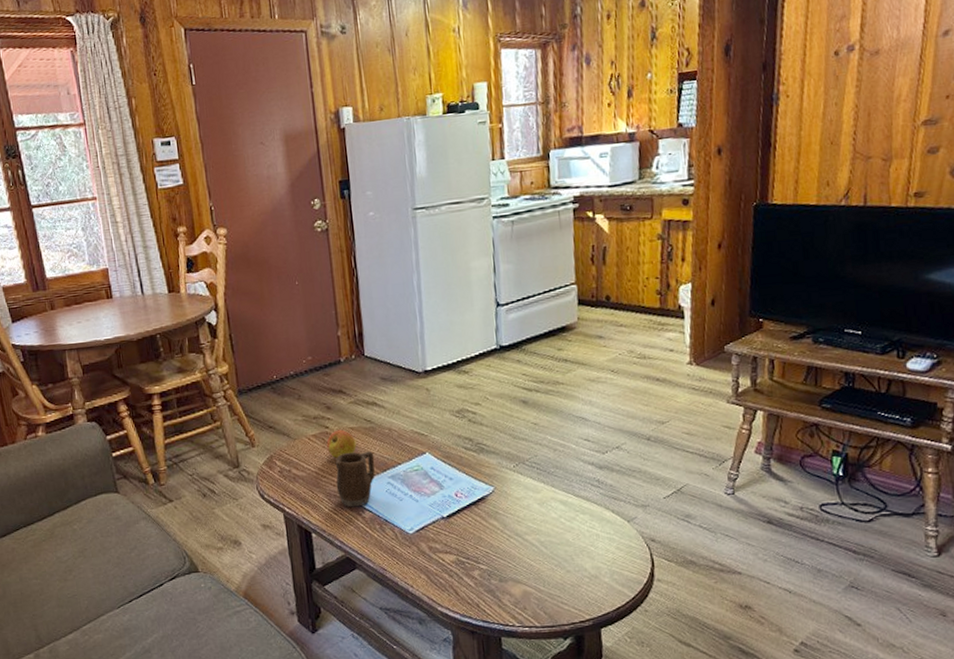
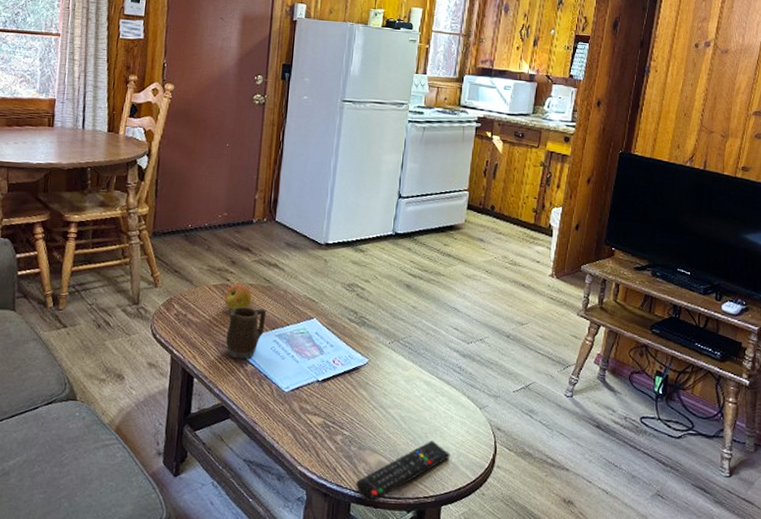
remote control: none [502,561,603,634] -> present [355,439,450,502]

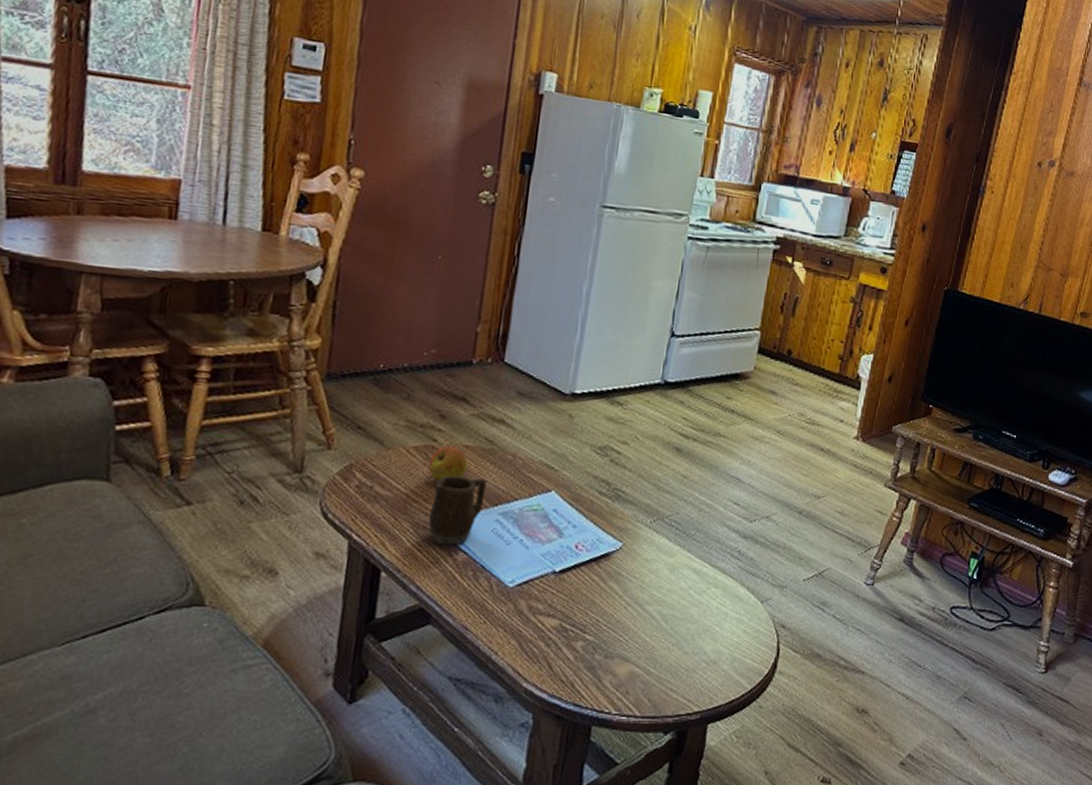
remote control: present [355,439,450,502] -> none [598,642,722,723]

